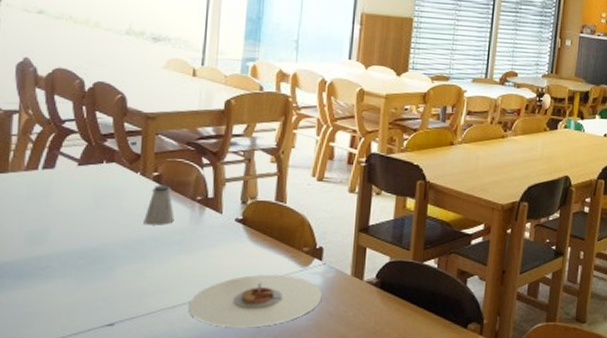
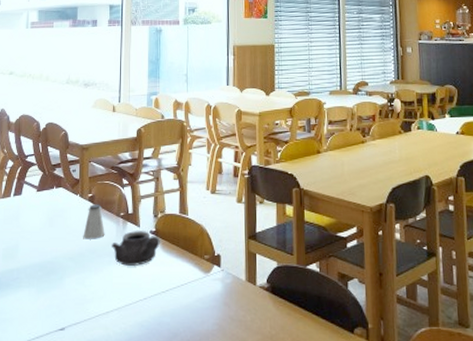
teapot: none [182,217,248,258] -> present [111,230,160,267]
plate: present [188,274,322,328] -> none [118,281,223,333]

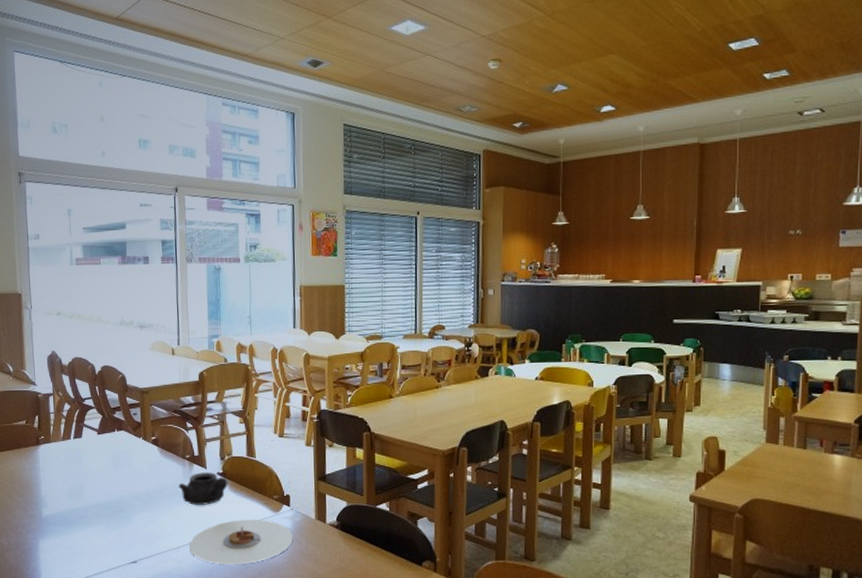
saltshaker: present [83,204,105,239] -> none [149,447,171,480]
plate: none [118,281,223,333] -> present [189,519,293,565]

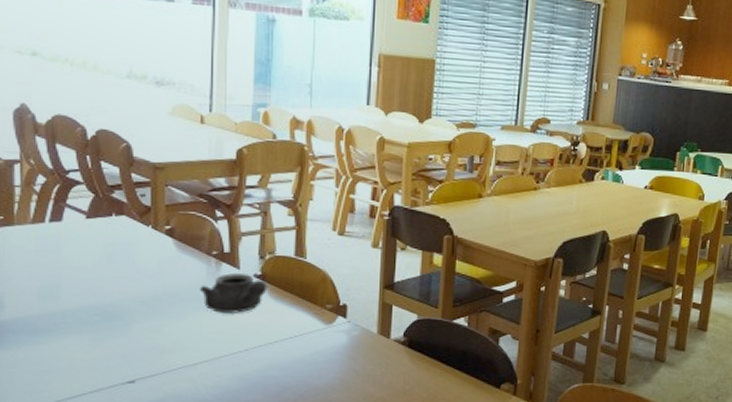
plate: present [189,519,293,565] -> none [210,331,348,386]

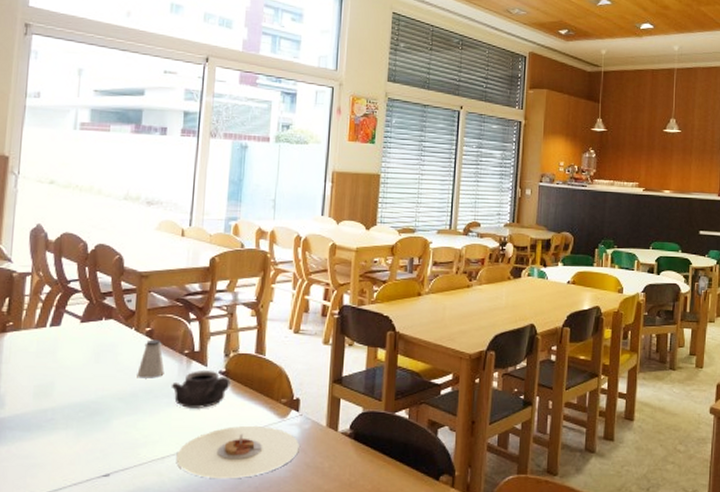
saltshaker: none [158,239,190,281] -> present [137,339,165,378]
plate: none [210,331,348,386] -> present [176,425,300,479]

